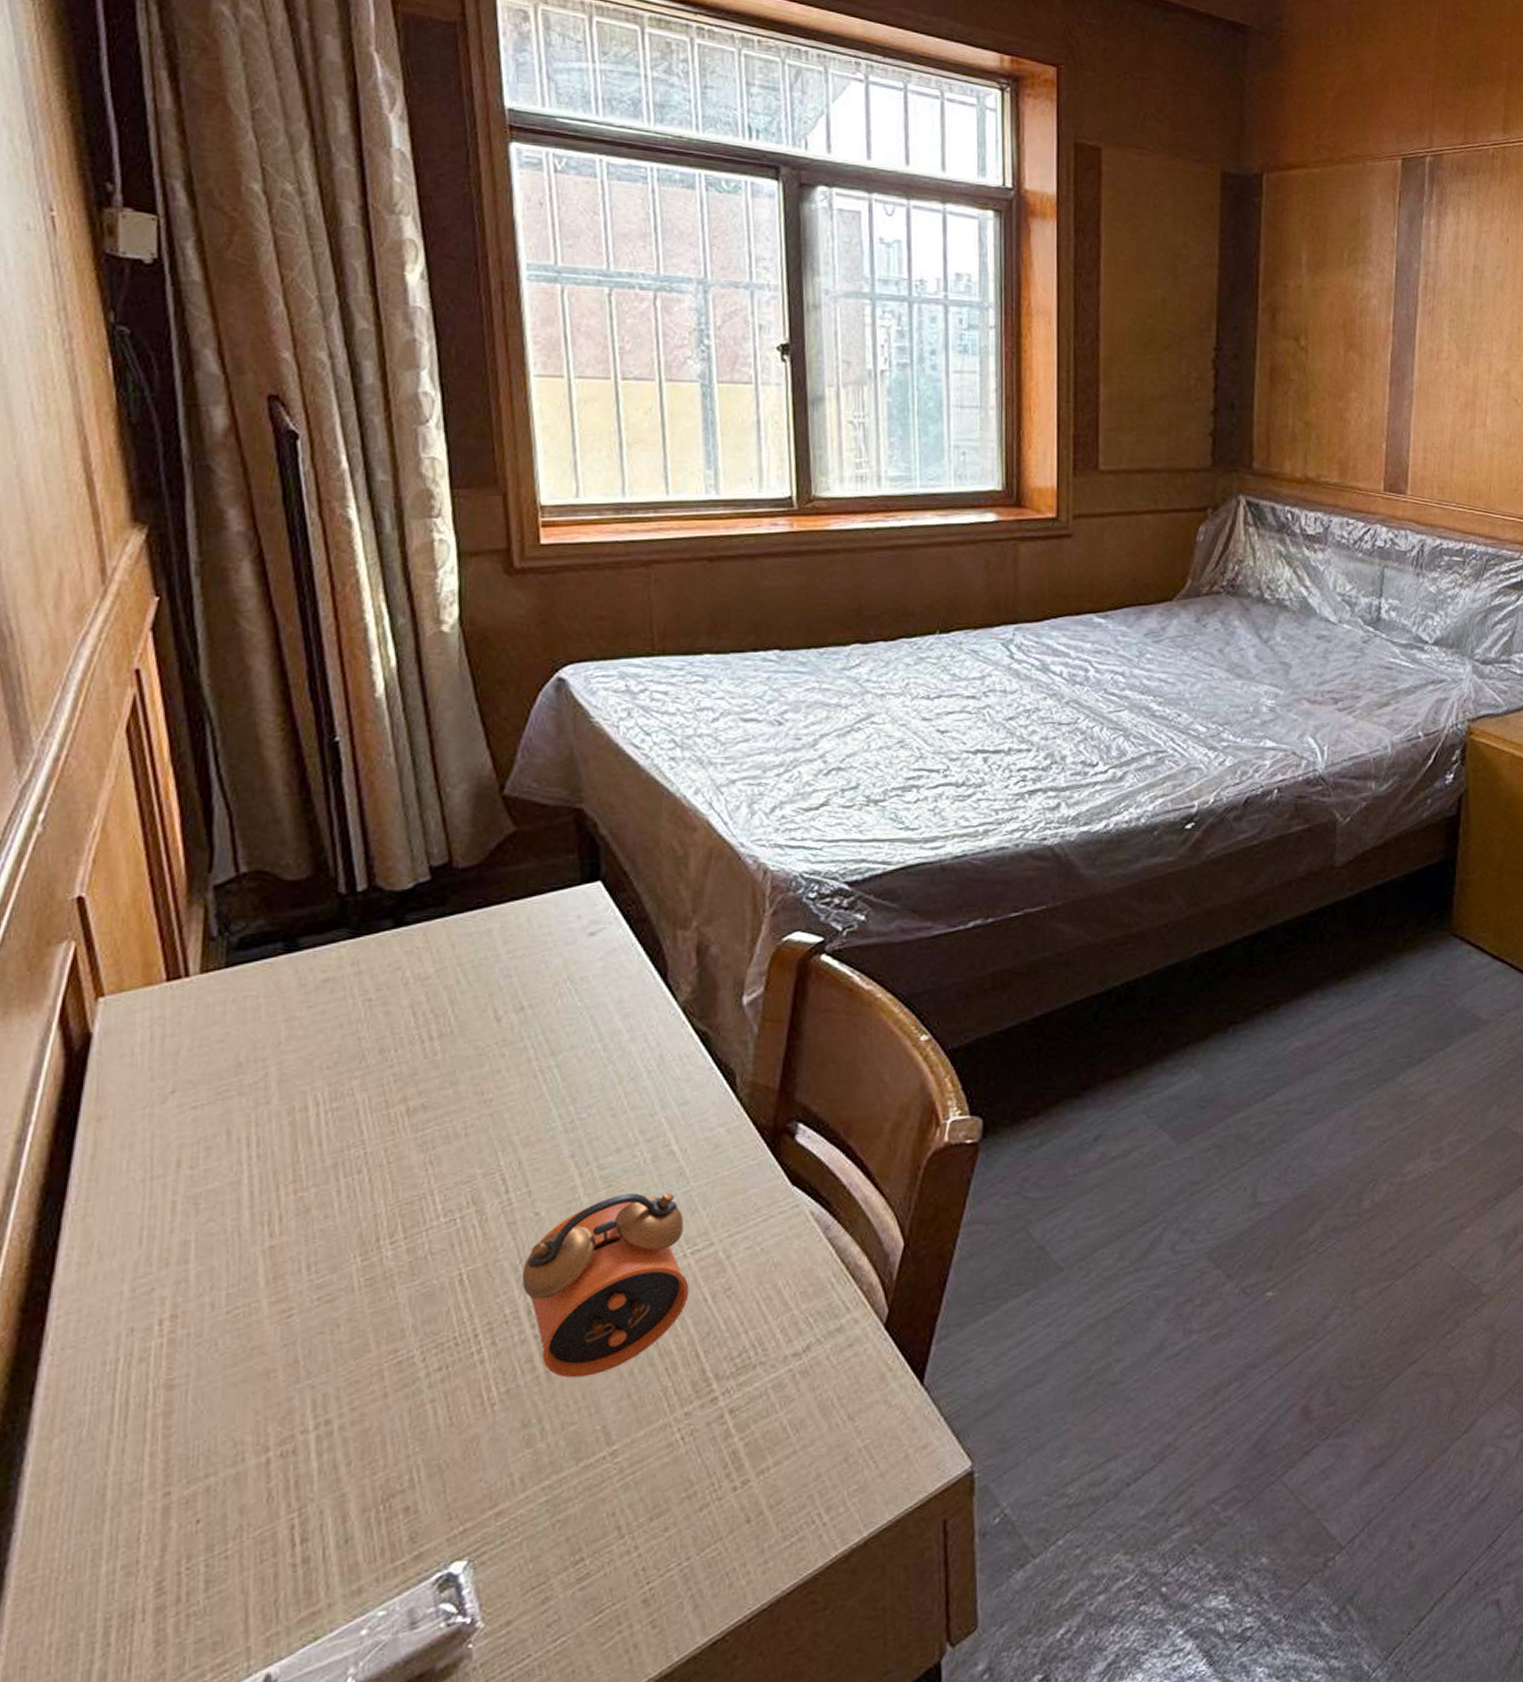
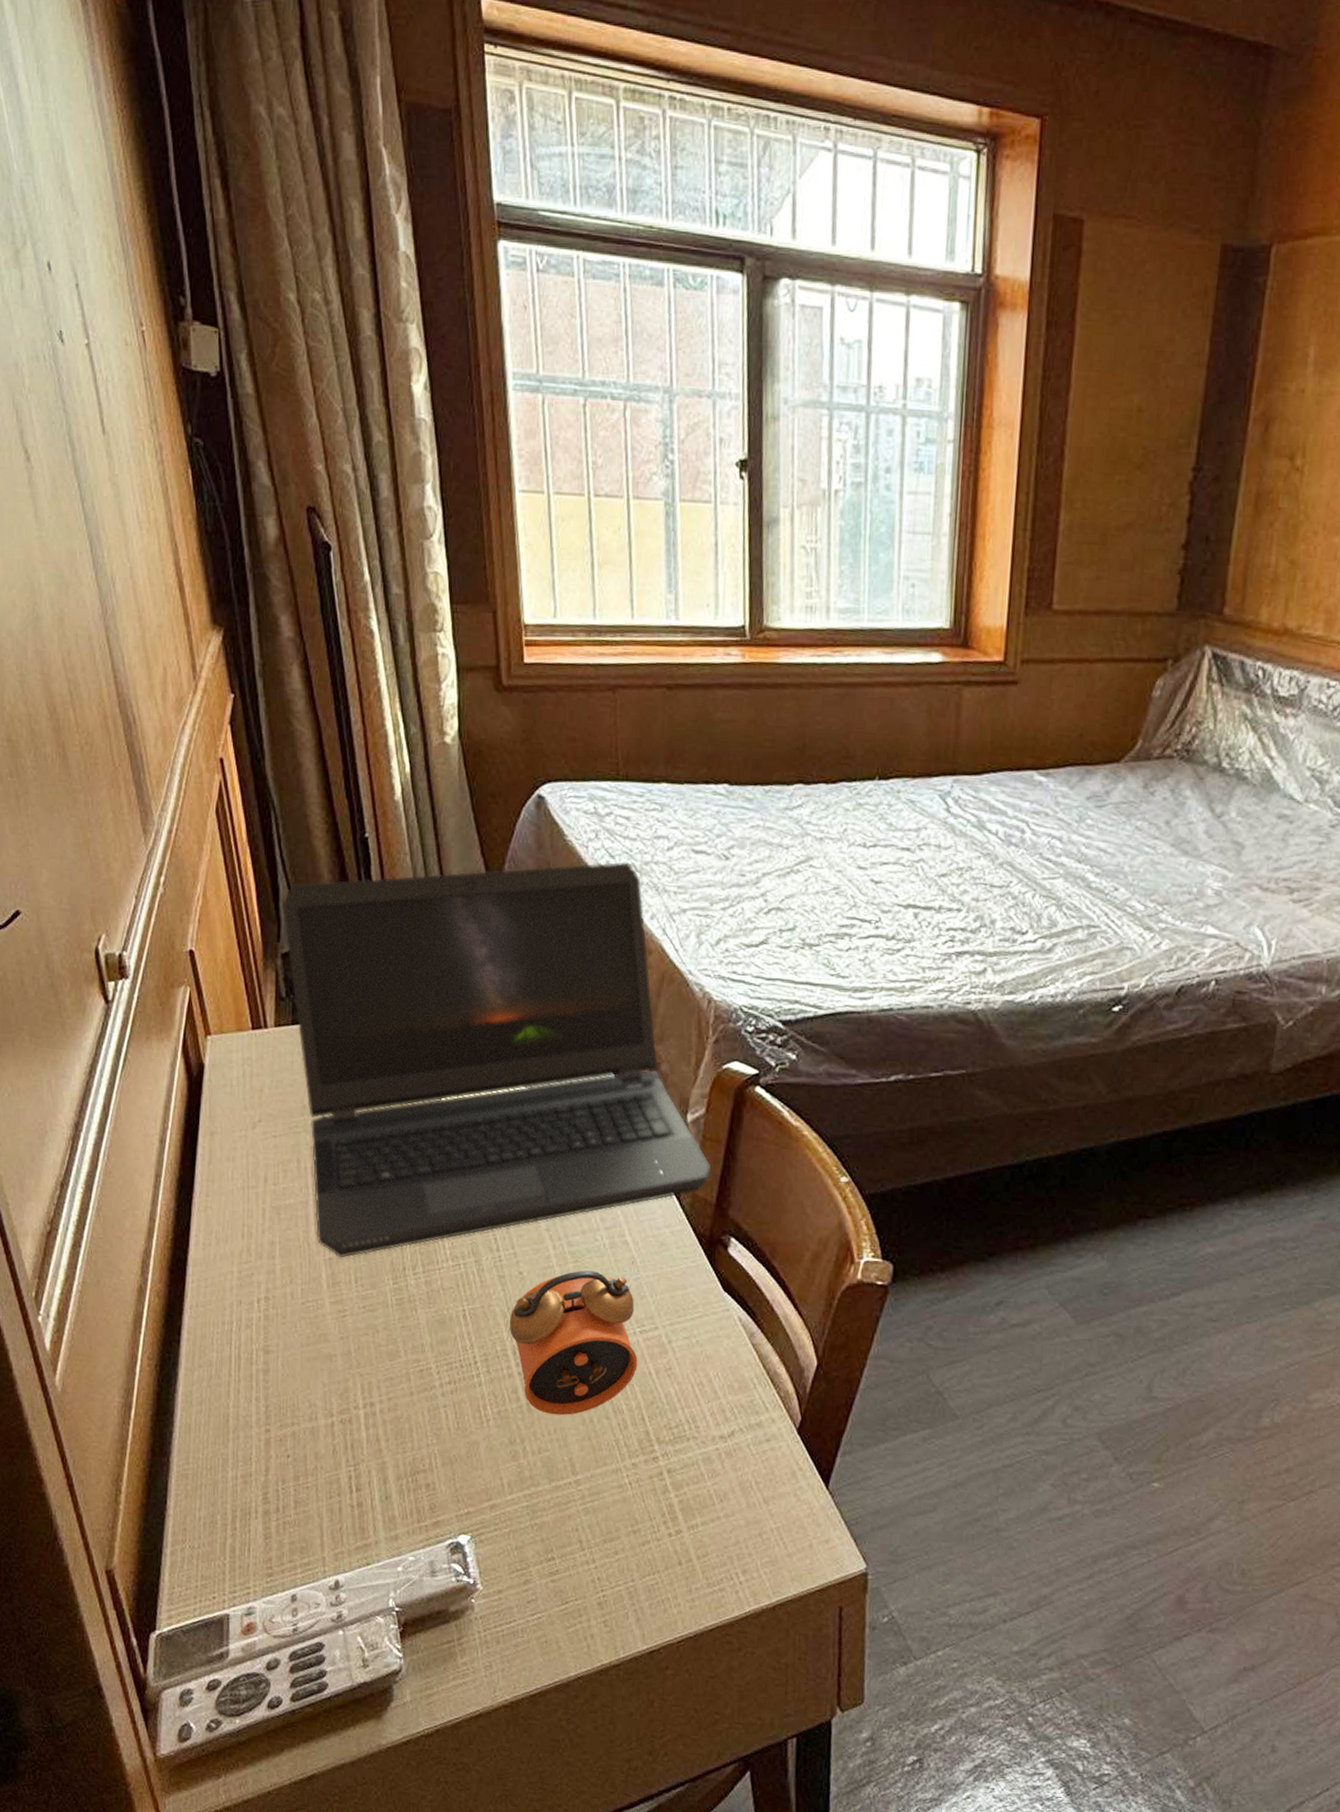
laptop computer: none [216,738,773,1243] -> present [281,861,712,1258]

